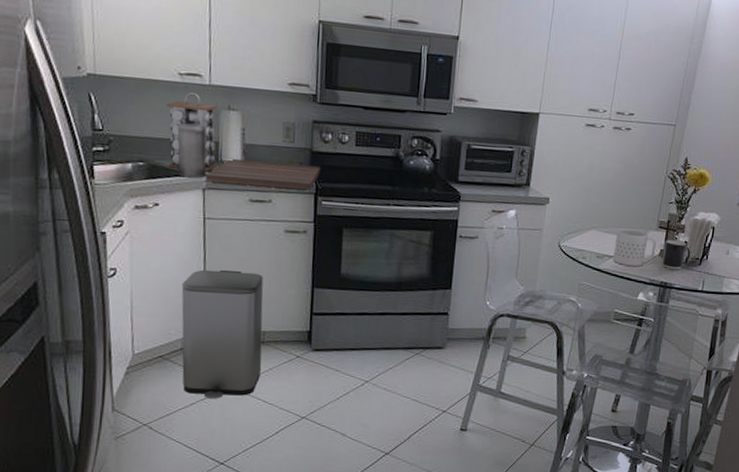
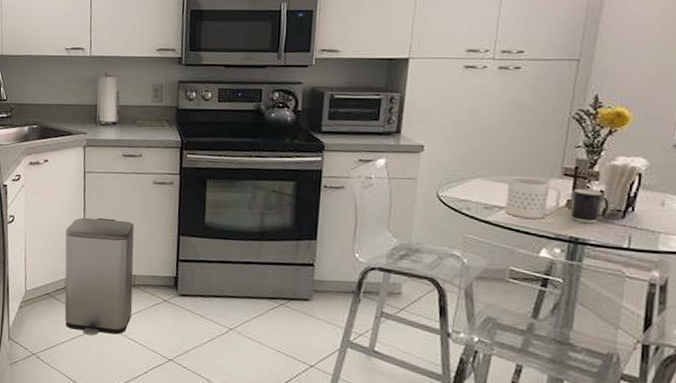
spice rack: present [167,92,217,172] -> none [56,63,96,132]
canister: present [177,123,207,179] -> none [63,89,87,137]
cutting board: present [205,158,322,191] -> none [85,118,187,145]

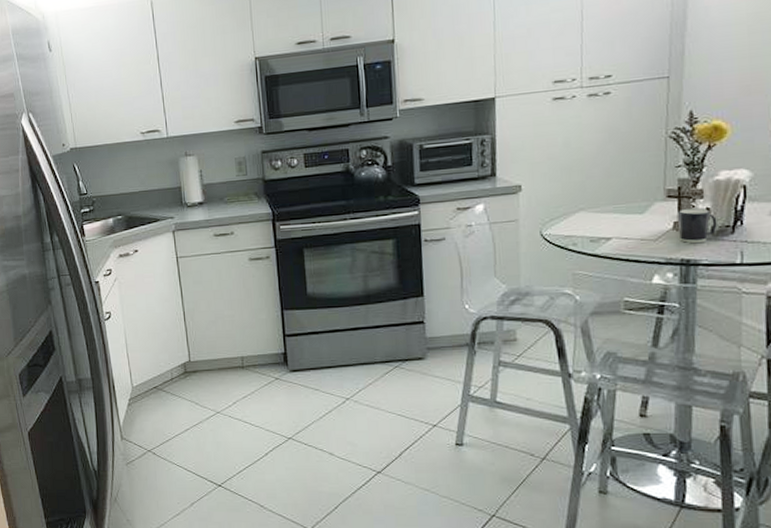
pedal bin: present [64,217,134,336] -> none [165,301,245,424]
mug: present [505,176,561,220] -> none [611,203,668,247]

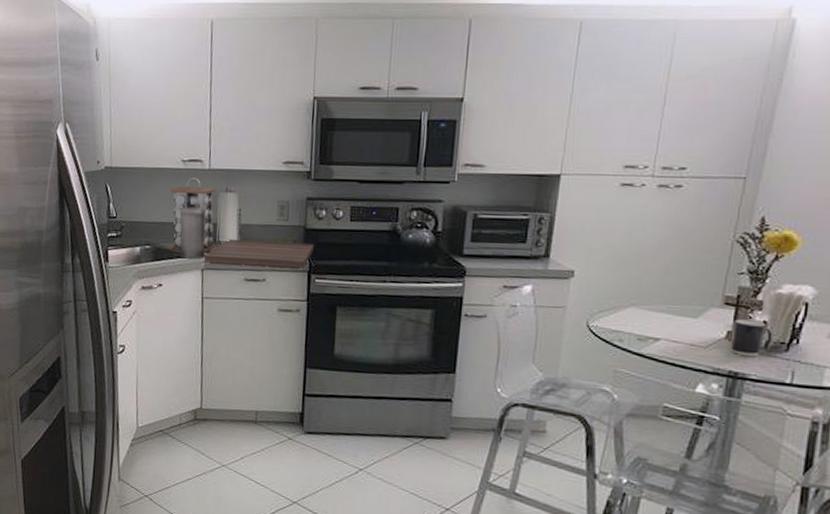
spice rack: none [134,146,182,218] -> present [171,177,216,253]
canister: none [145,173,174,224] -> present [179,206,206,260]
cutting board: none [173,193,276,224] -> present [203,238,315,269]

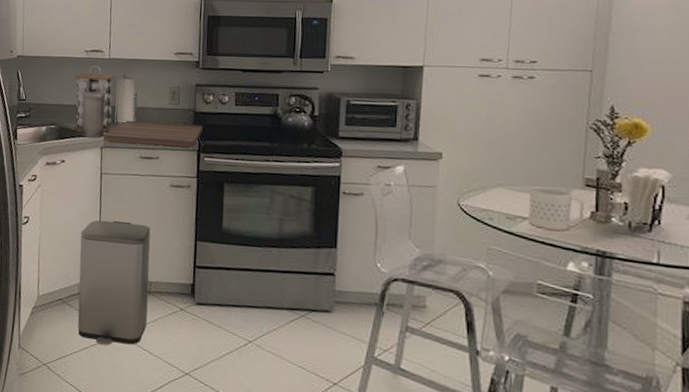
pedal bin: none [180,347,257,476] -> present [77,220,151,346]
mug: none [660,305,721,352] -> present [528,186,585,231]
mug: present [731,319,773,357] -> none [596,200,635,237]

